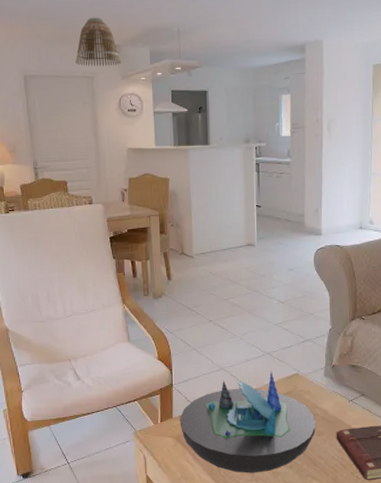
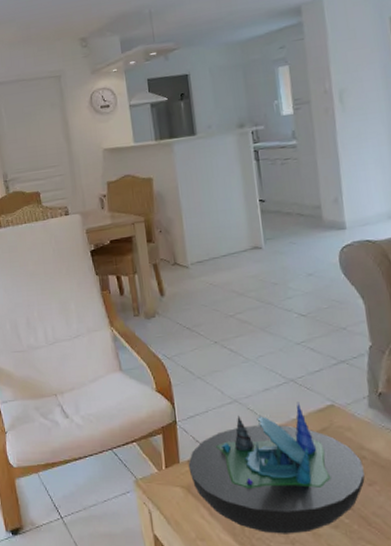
lamp shade: present [76,17,122,67] -> none [40,11,90,65]

